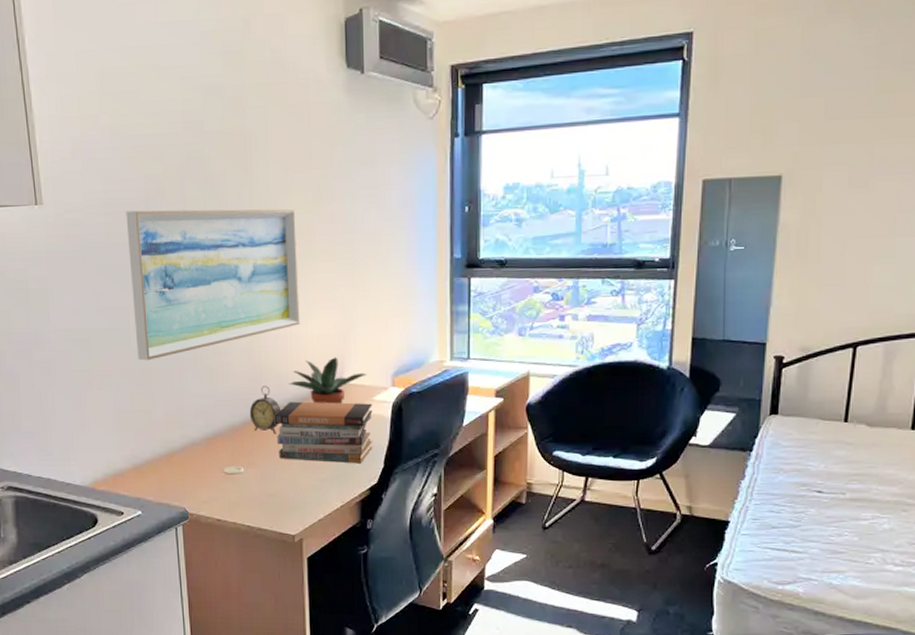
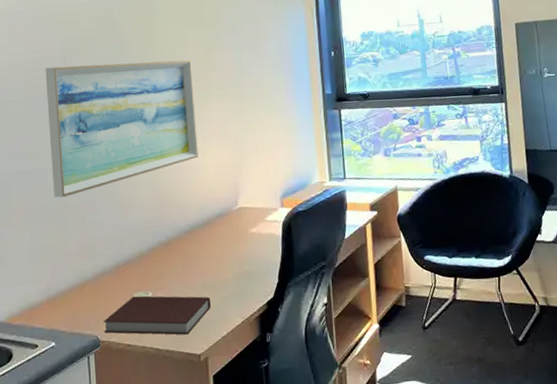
notebook: none [191,471,309,514] -> present [103,296,211,335]
alarm clock: present [249,385,282,434] -> none [155,213,185,258]
book stack: present [275,401,373,464] -> none [179,223,267,281]
potted plant: present [289,357,367,404] -> none [190,184,258,227]

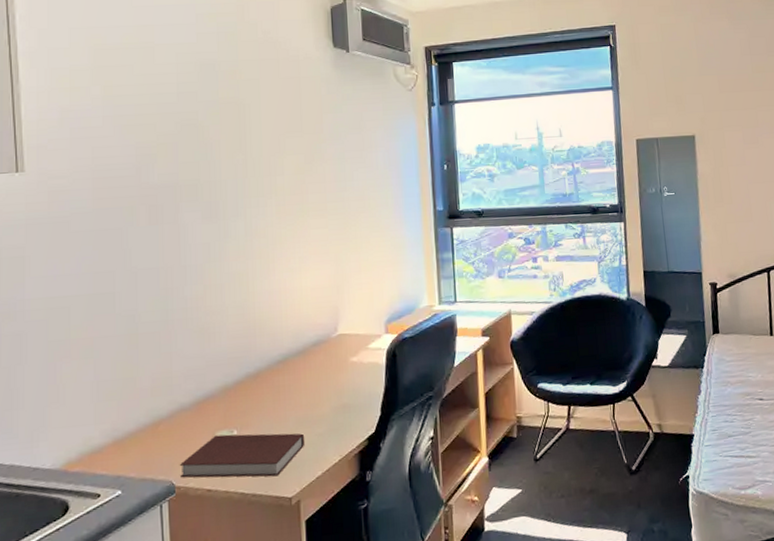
wall art: present [45,59,198,198] -> none [115,170,294,326]

